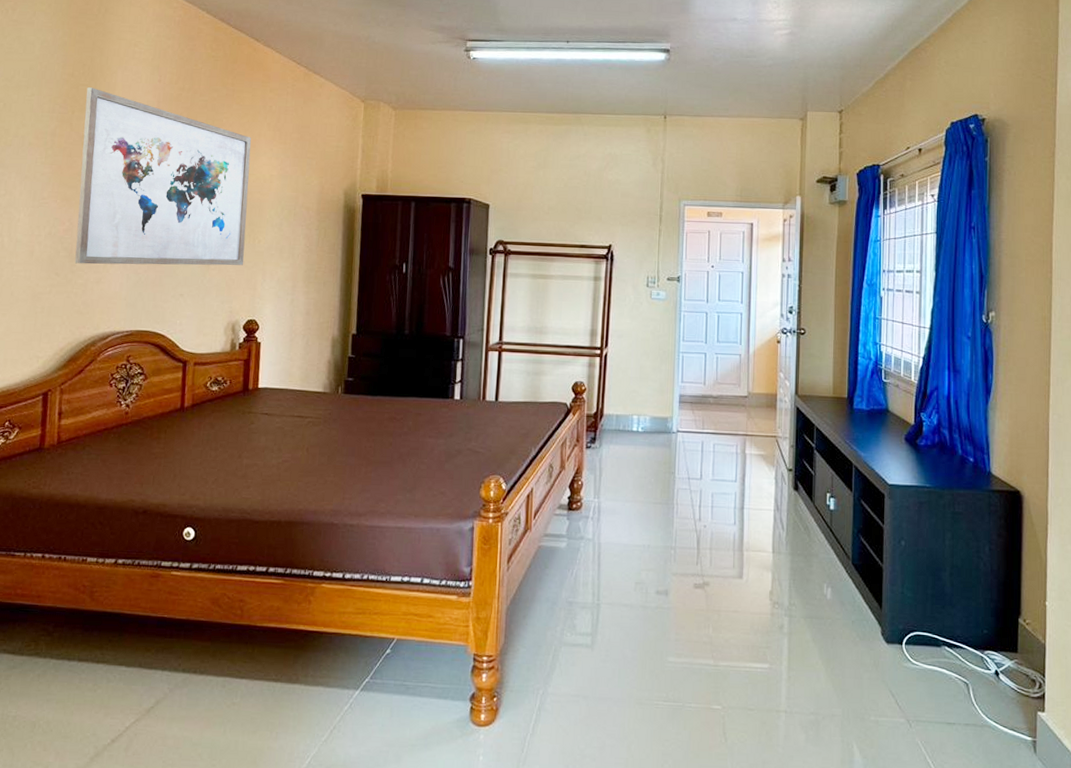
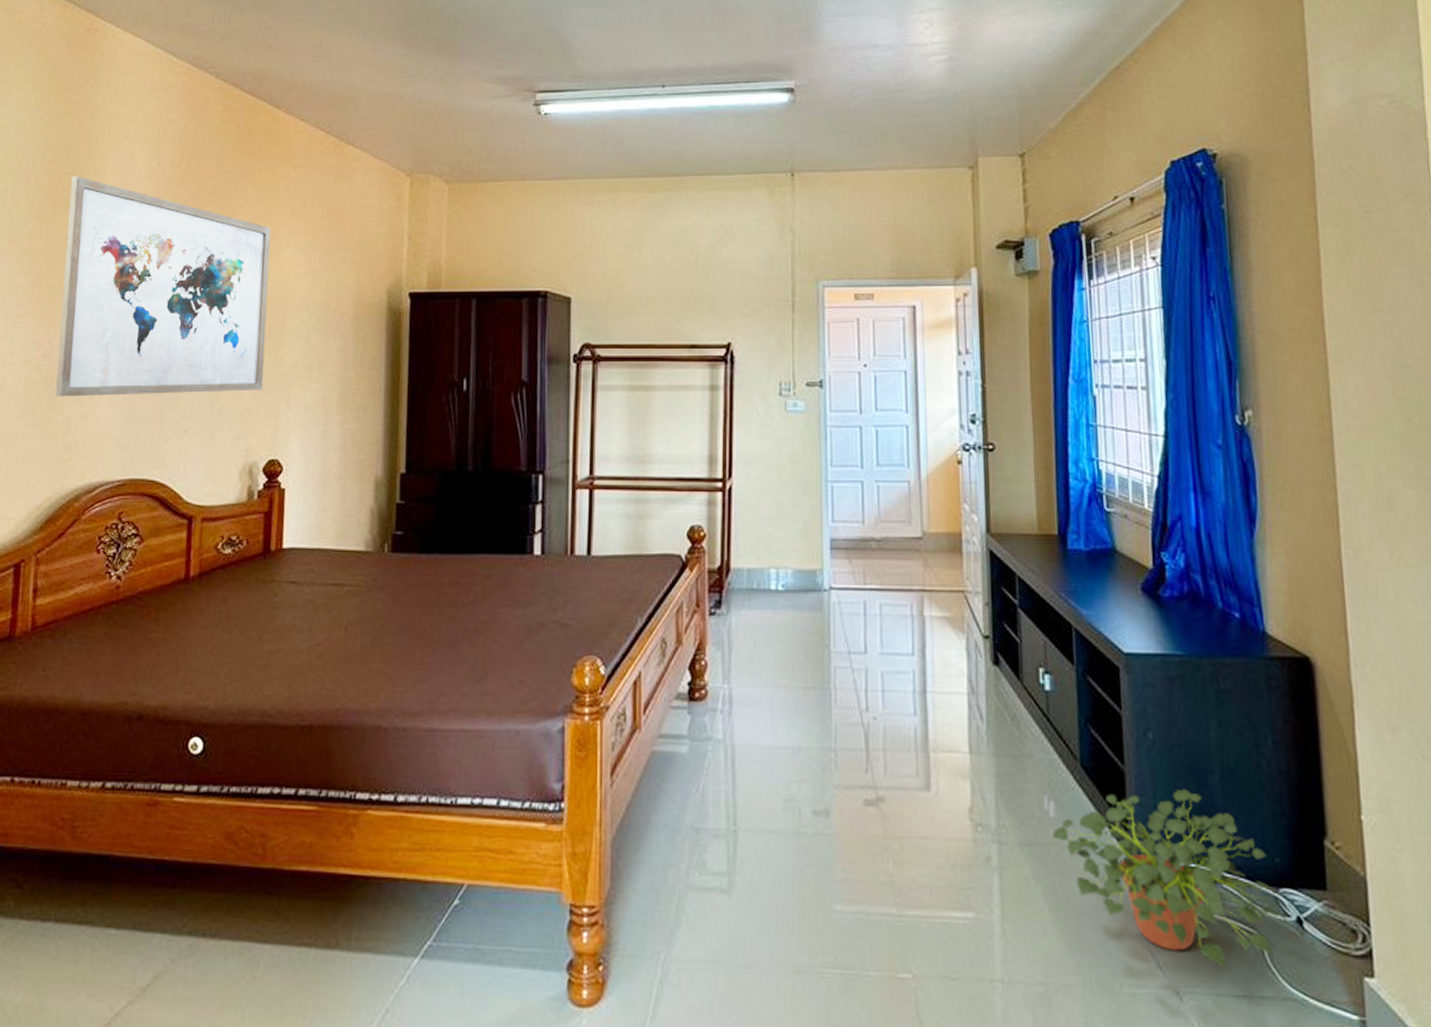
potted plant: none [828,581,988,706] -> present [1052,788,1288,971]

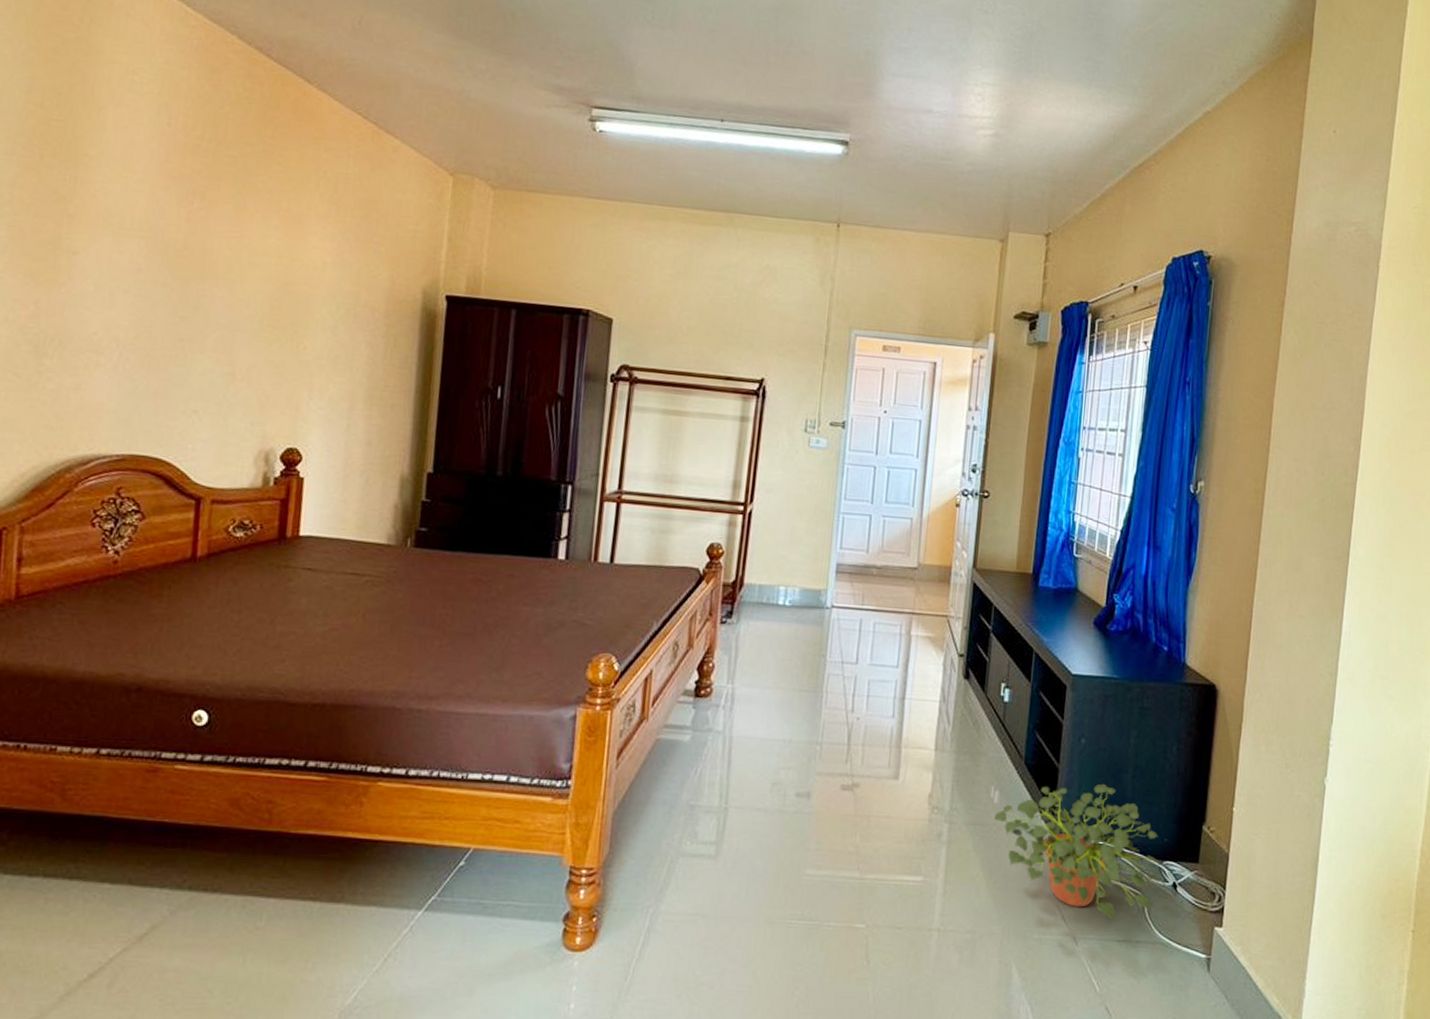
wall art: present [55,176,271,397] -> none [42,124,297,377]

